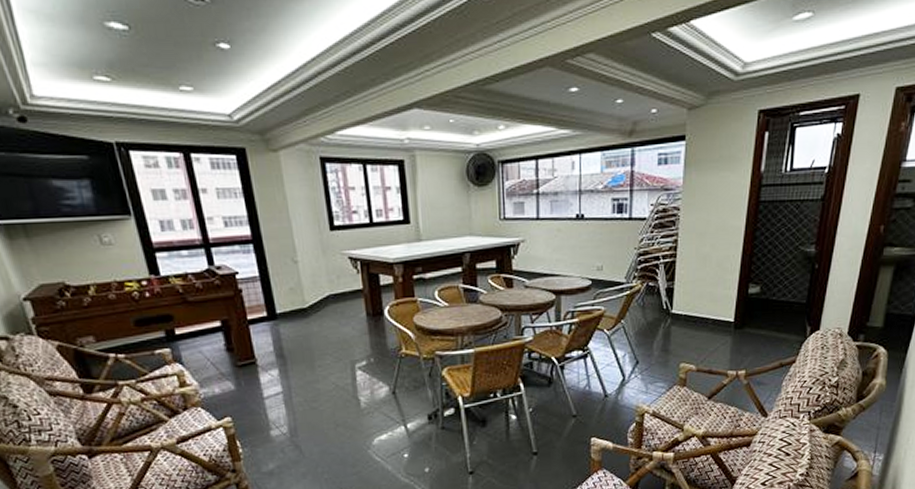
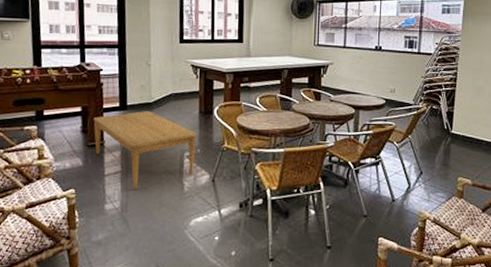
coffee table: none [237,318,369,411] -> present [93,111,197,189]

